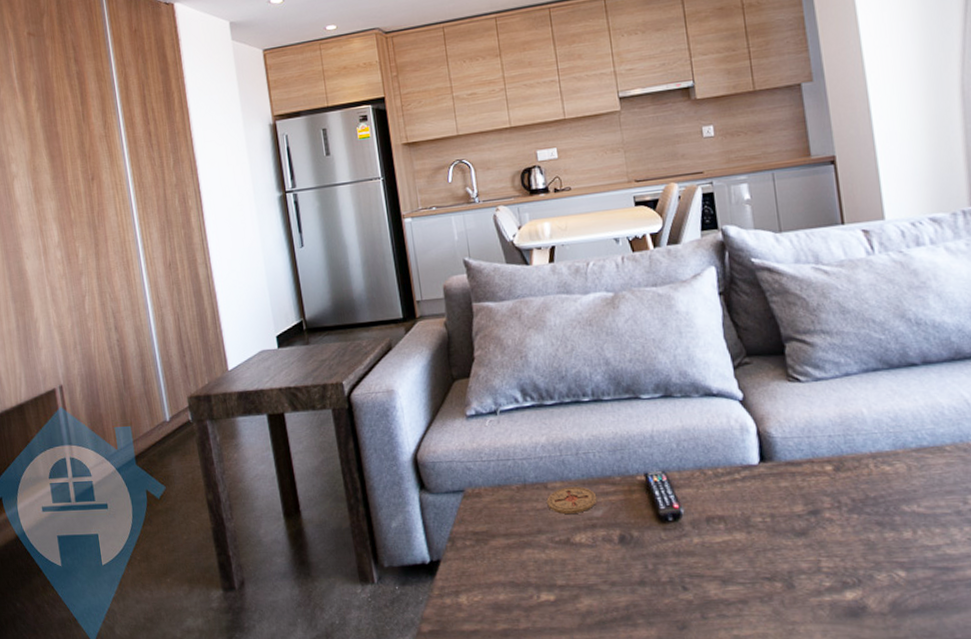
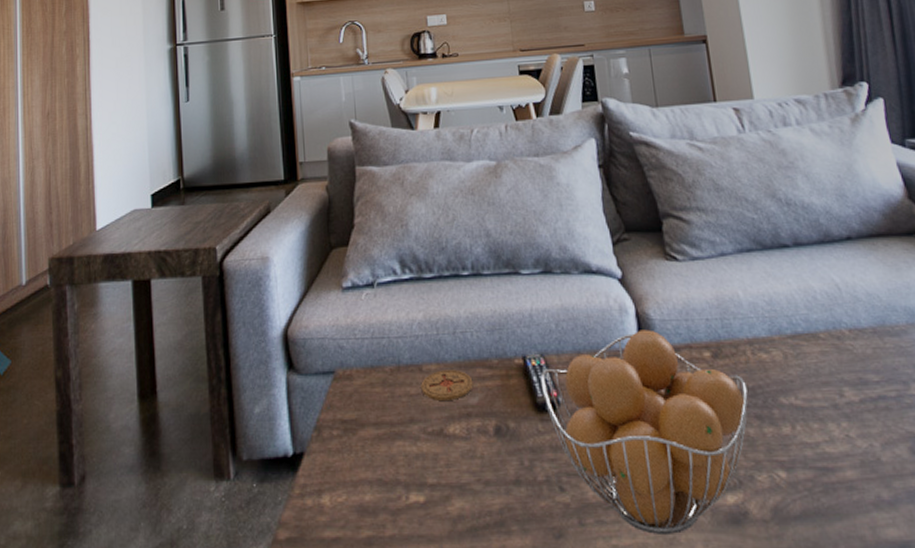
fruit basket: none [662,446,870,627] -> present [540,329,748,536]

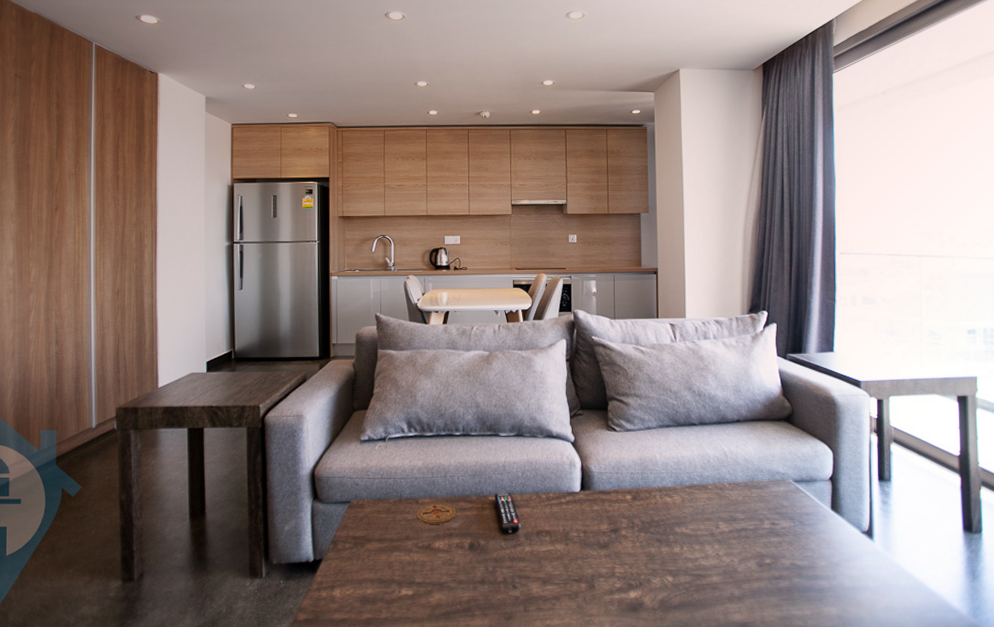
fruit basket: present [540,329,748,536] -> none [507,479,653,618]

